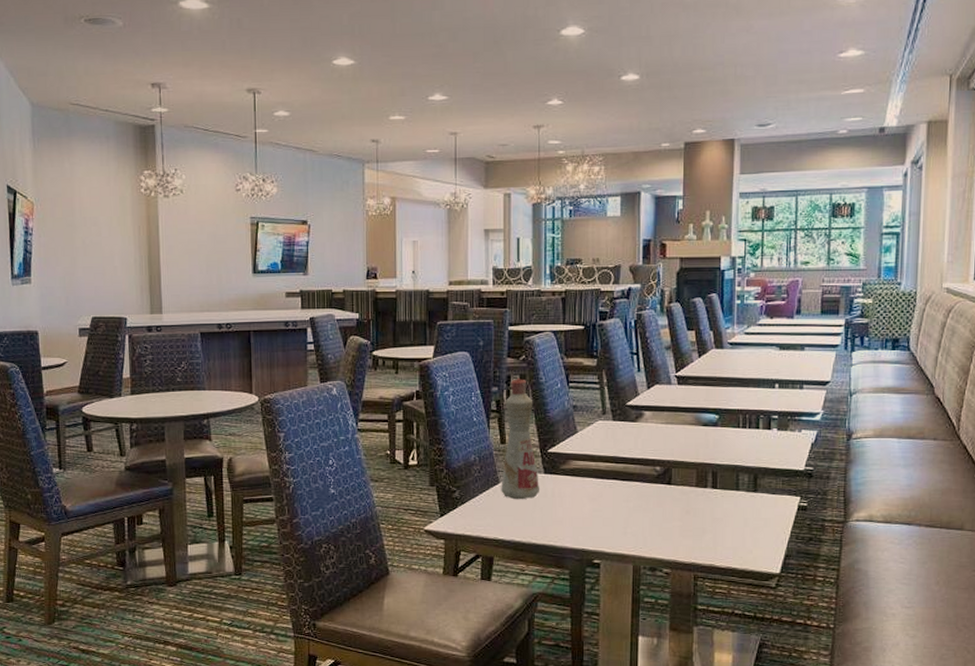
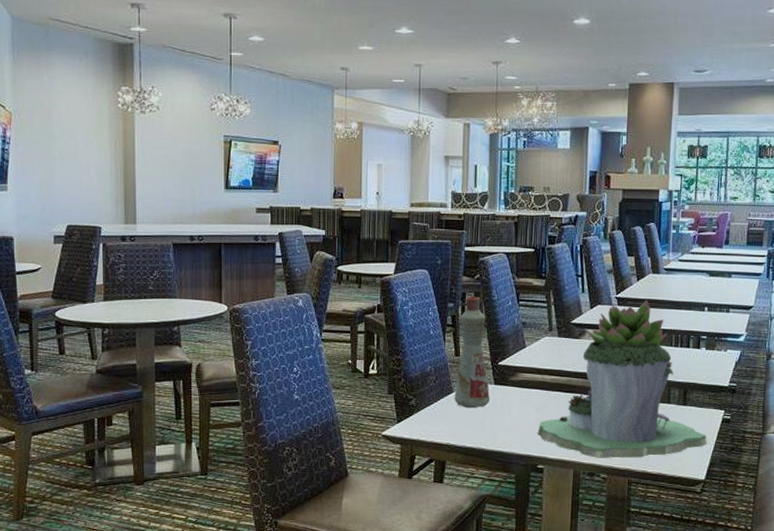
succulent planter: none [592,377,783,553] -> present [537,300,708,459]

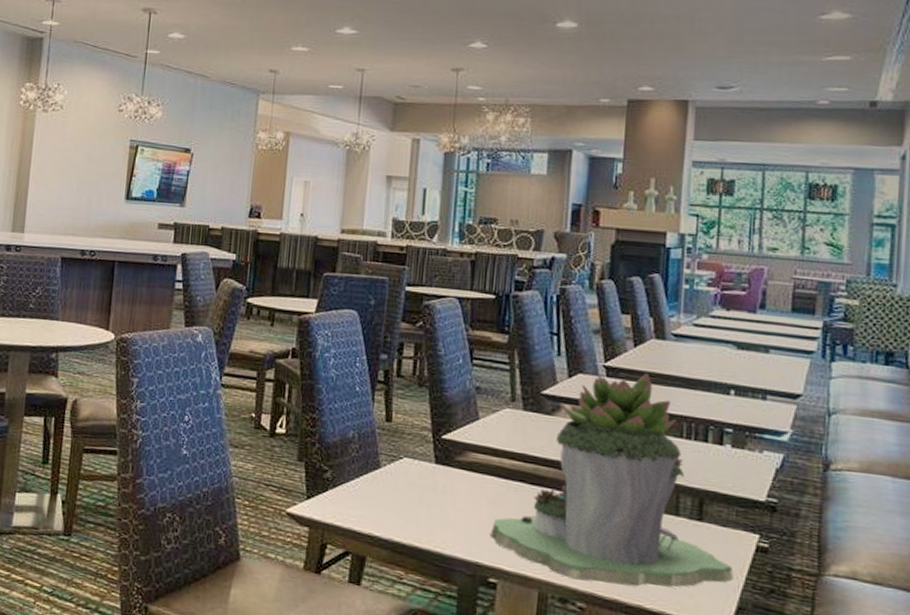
bottle: present [454,295,491,408] -> none [381,346,429,492]

